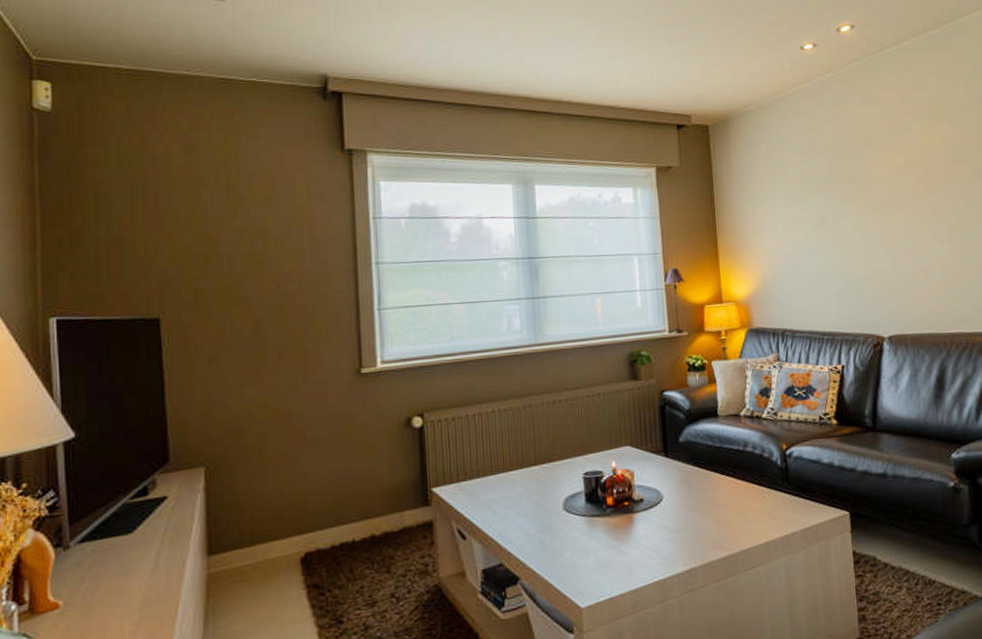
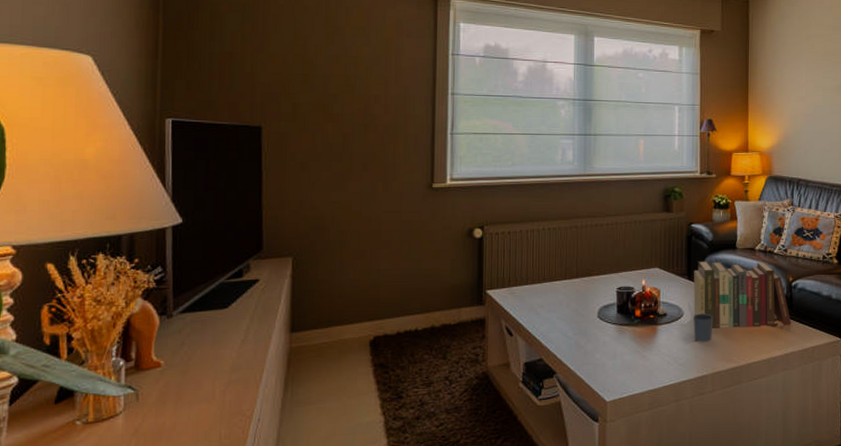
books: none [671,430,789,513] -> present [693,261,791,329]
mug: none [674,495,699,531] -> present [693,313,714,343]

